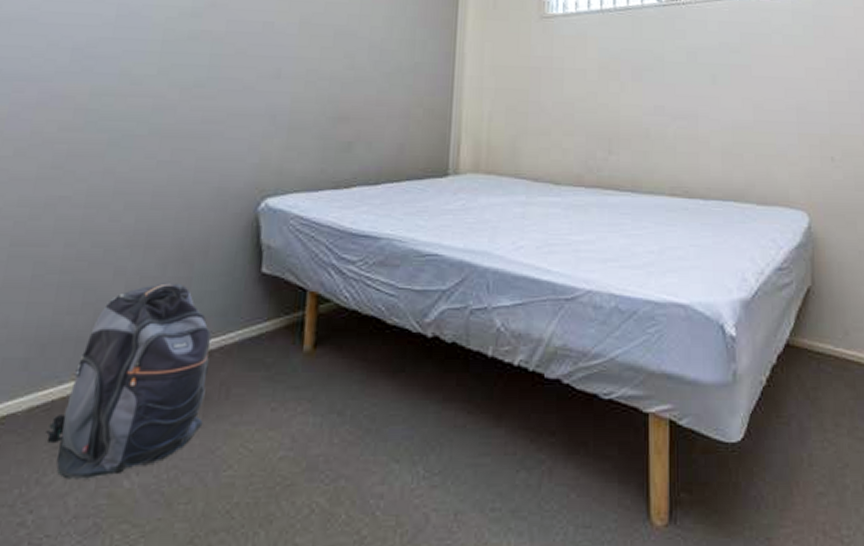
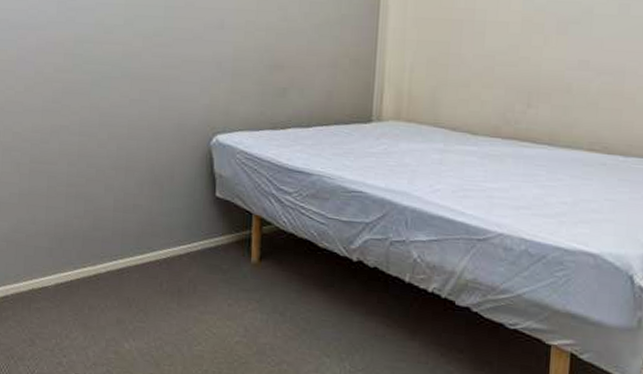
backpack: present [46,281,211,479] -> none [69,198,180,340]

